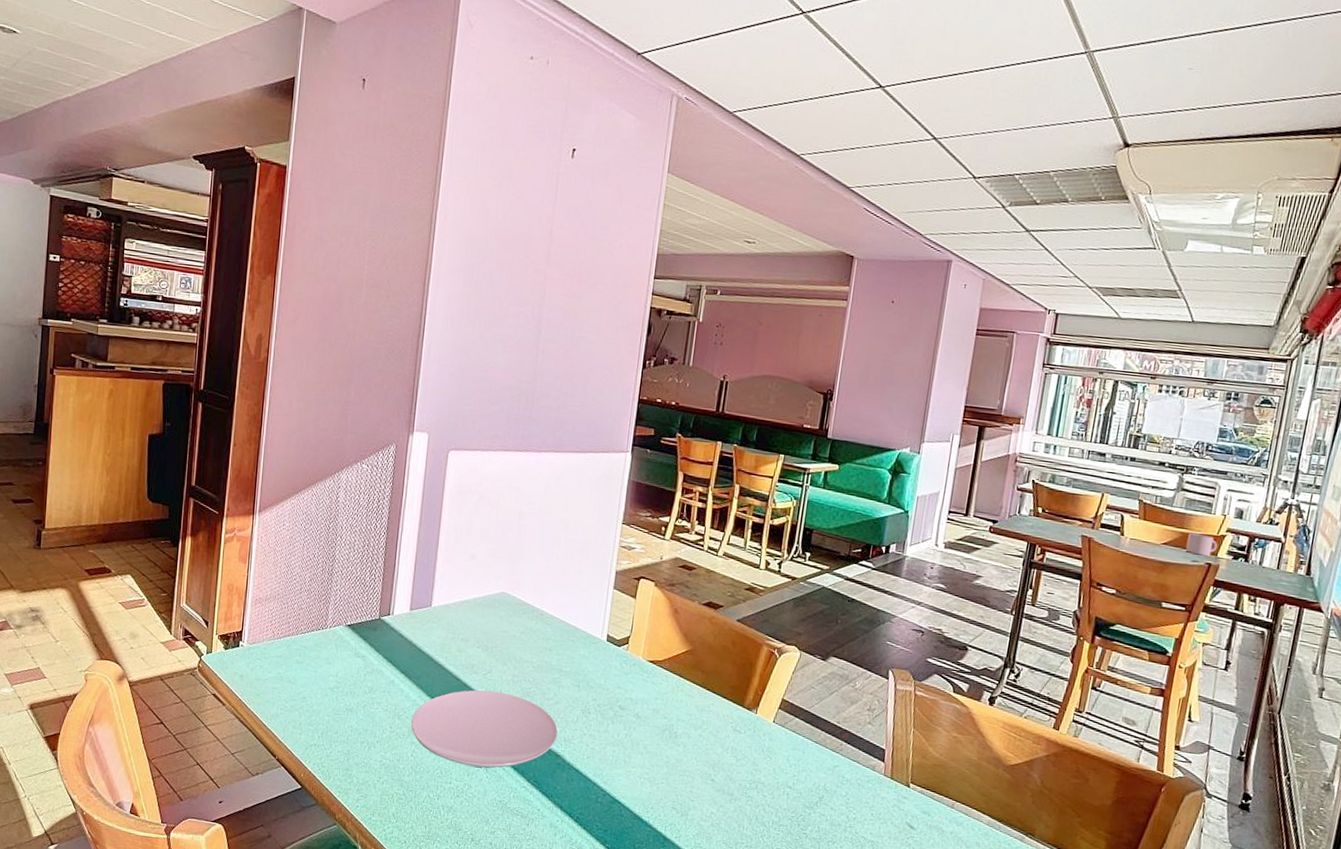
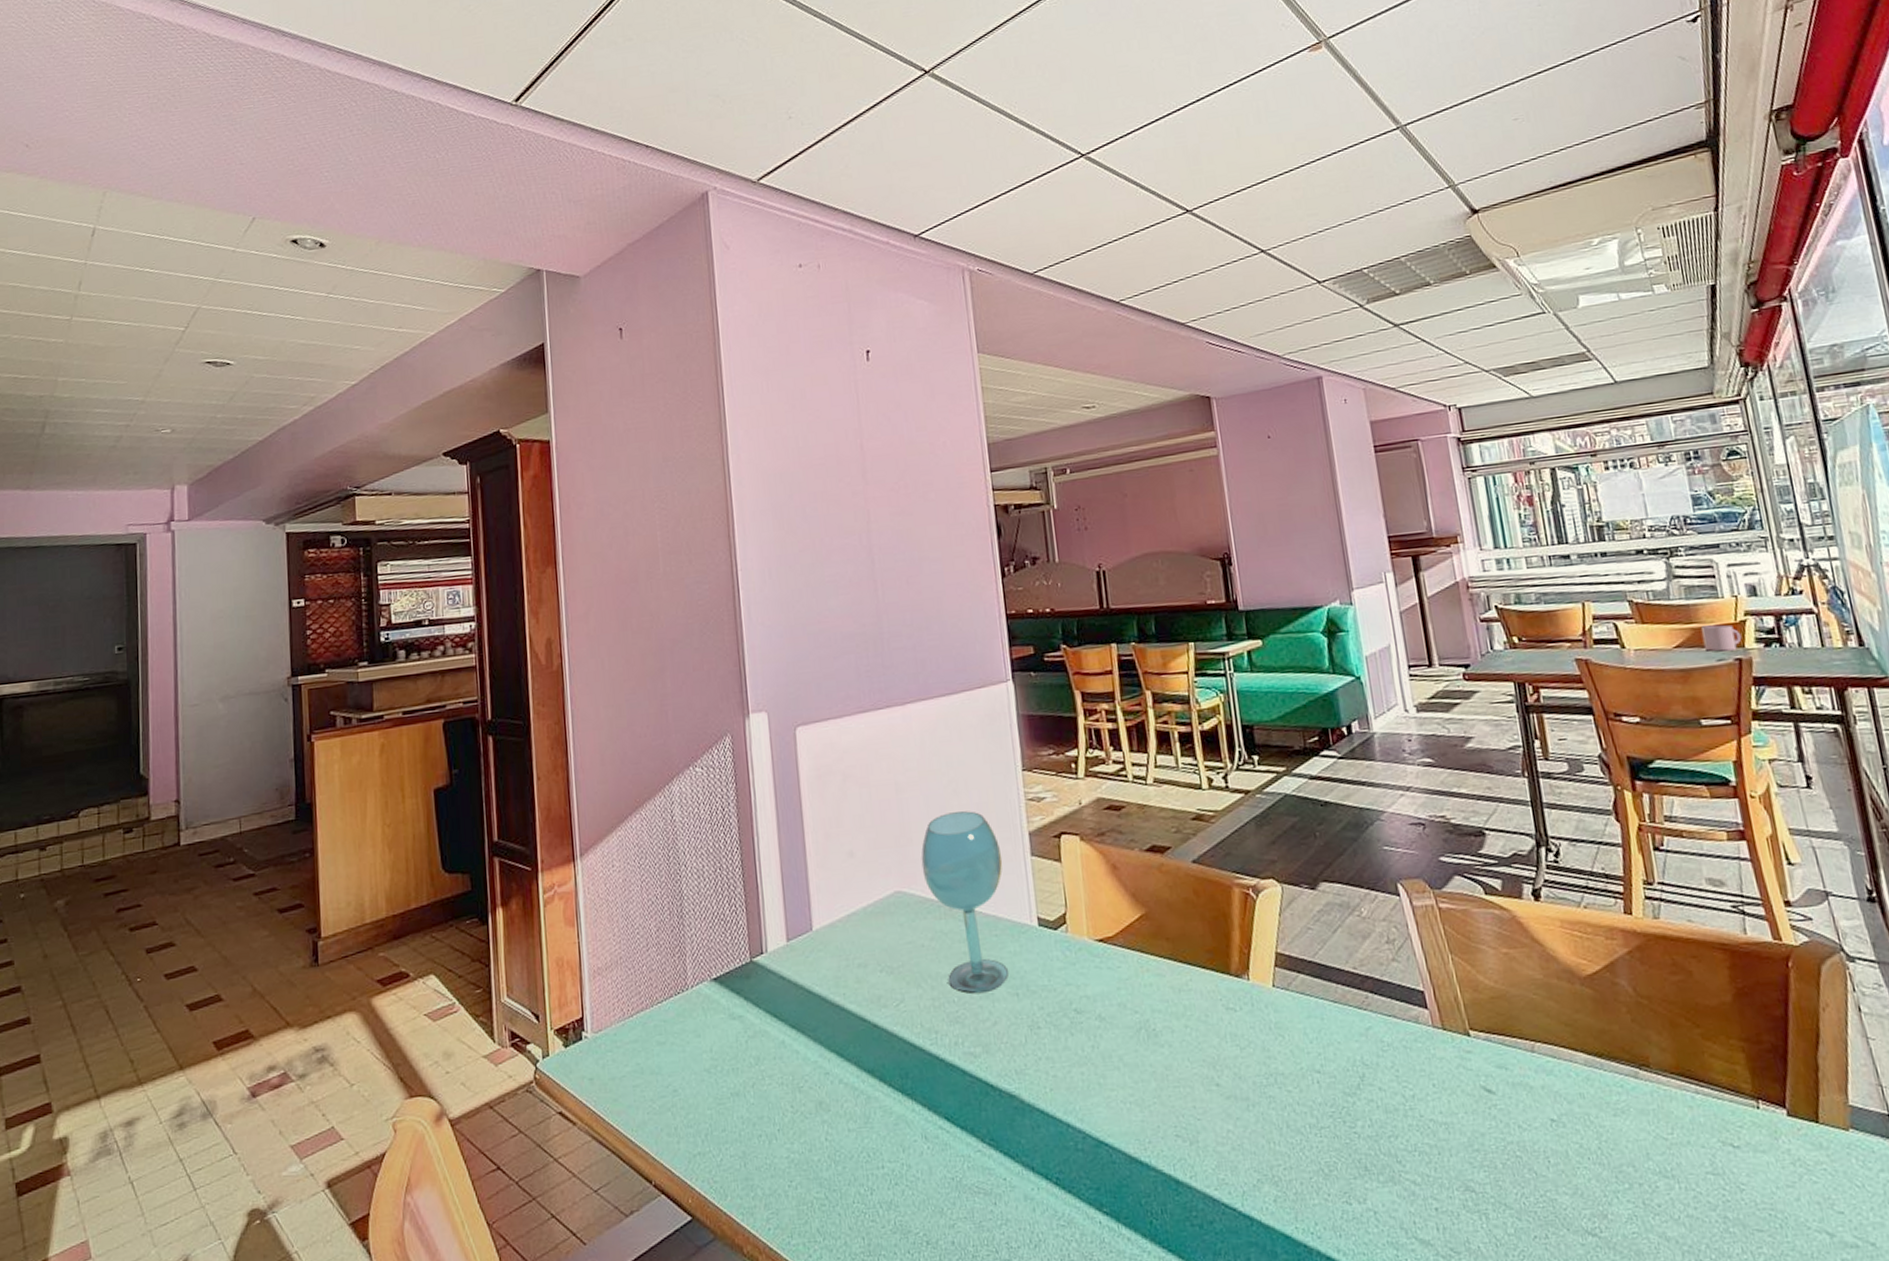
plate: present [410,690,558,768] -> none [816,1025,1007,1138]
wine glass: none [526,543,591,680] -> present [920,811,1010,995]

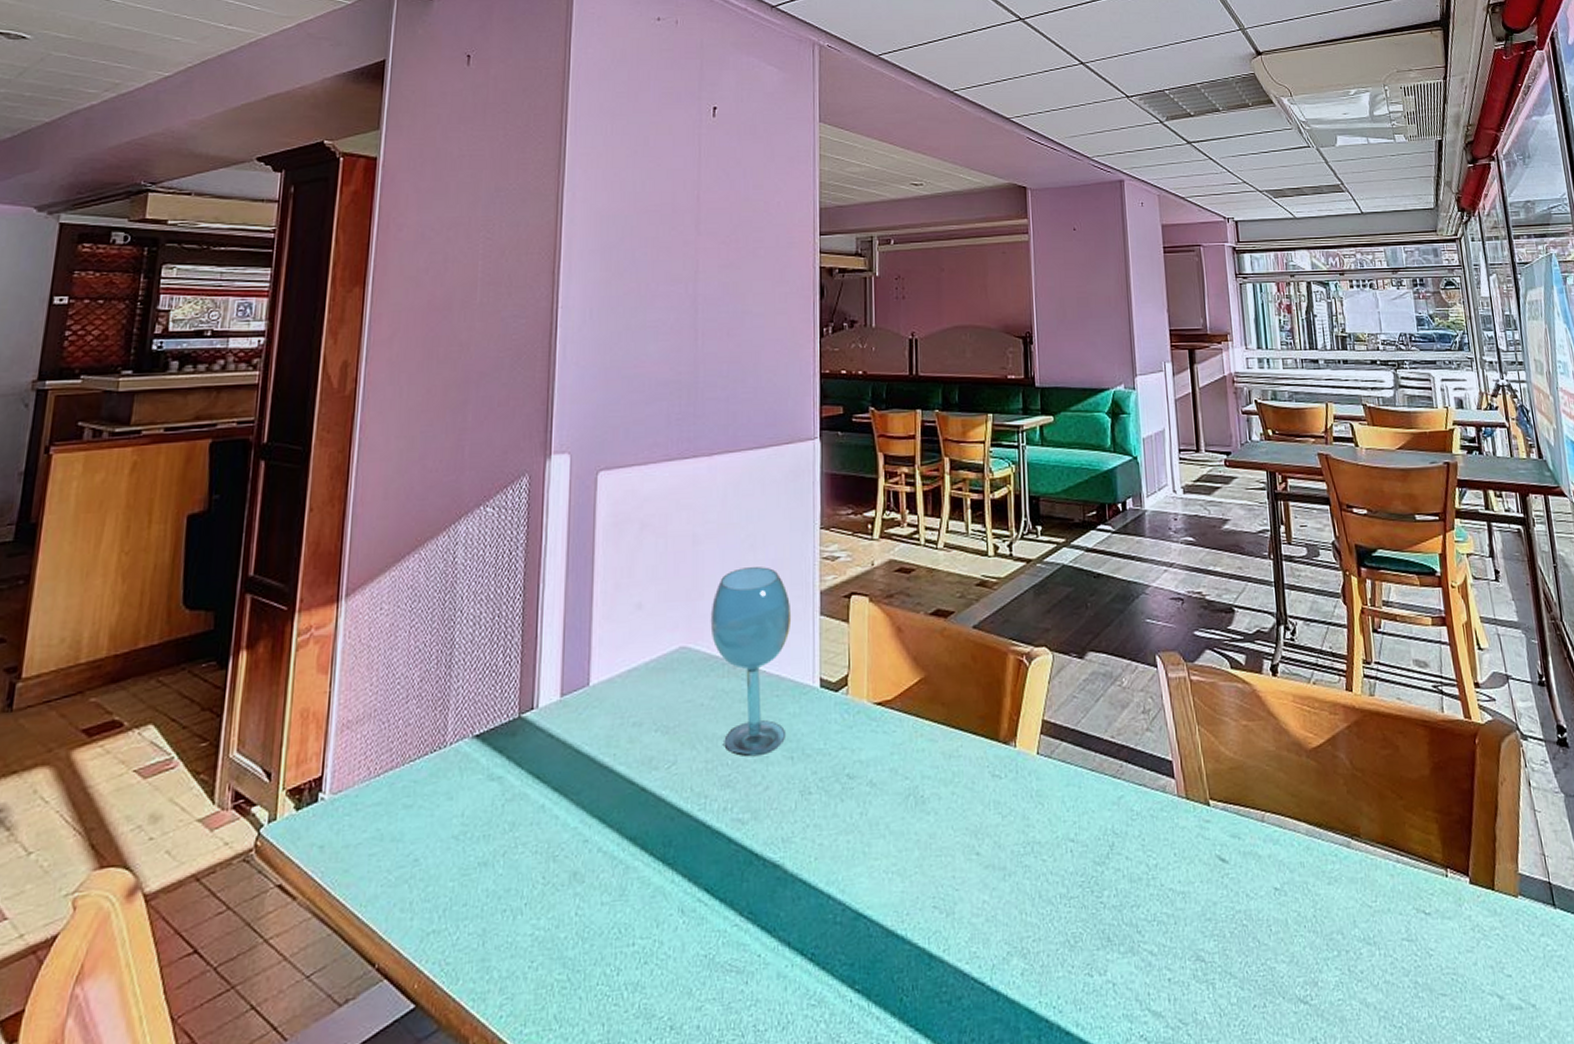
mug: present [1700,624,1742,652] -> none [1418,431,1450,455]

